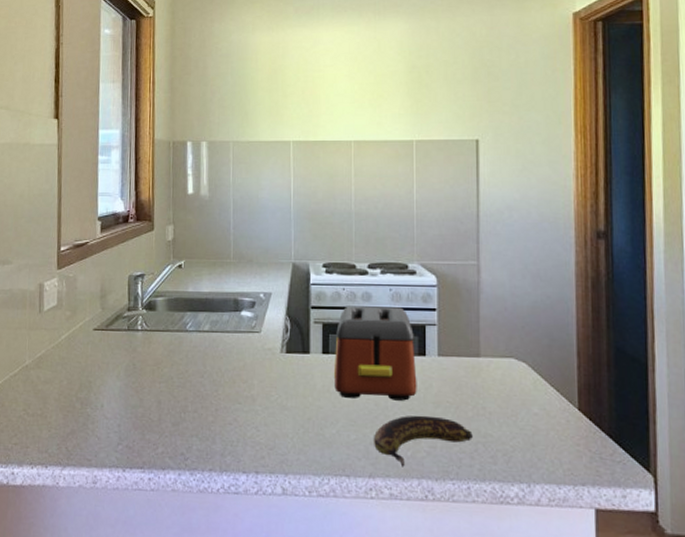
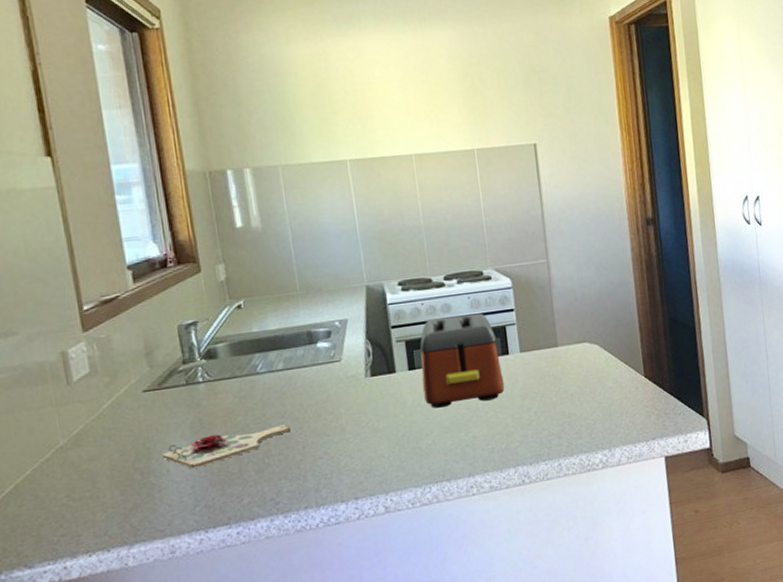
cutting board: none [100,381,207,409] -> present [162,424,290,469]
banana: present [373,415,473,467] -> none [468,407,559,460]

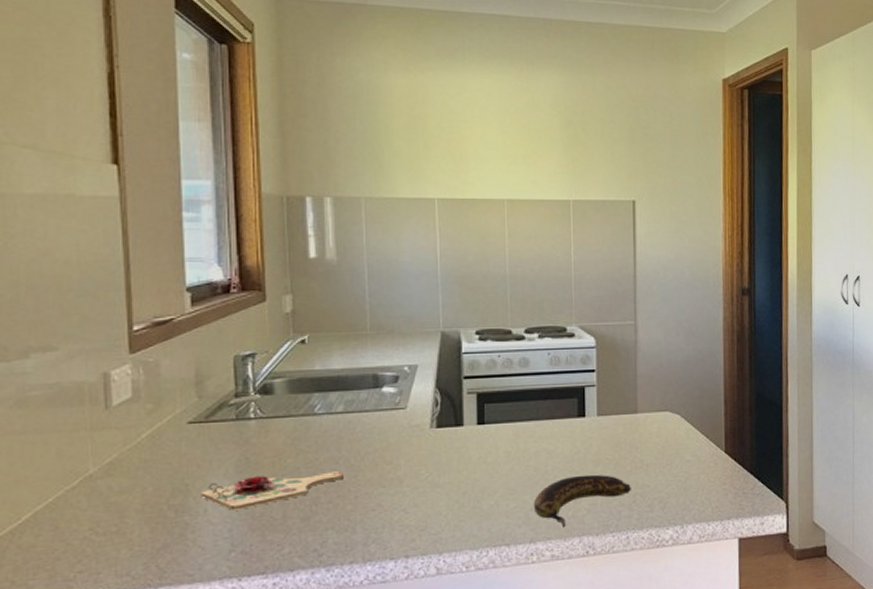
toaster: present [420,313,505,409] -> none [490,371,577,468]
banana: none [468,407,559,460] -> present [533,474,631,528]

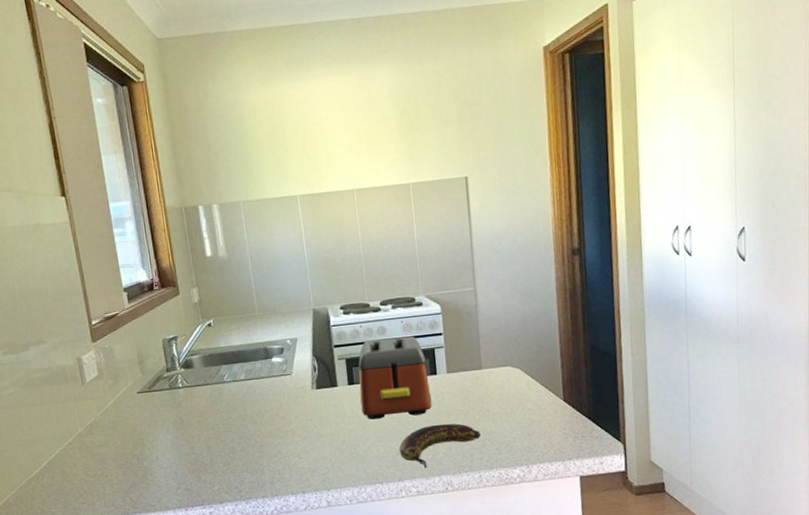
cutting board: present [201,471,343,511] -> none [153,426,251,458]
toaster: none [490,371,577,468] -> present [358,336,432,420]

